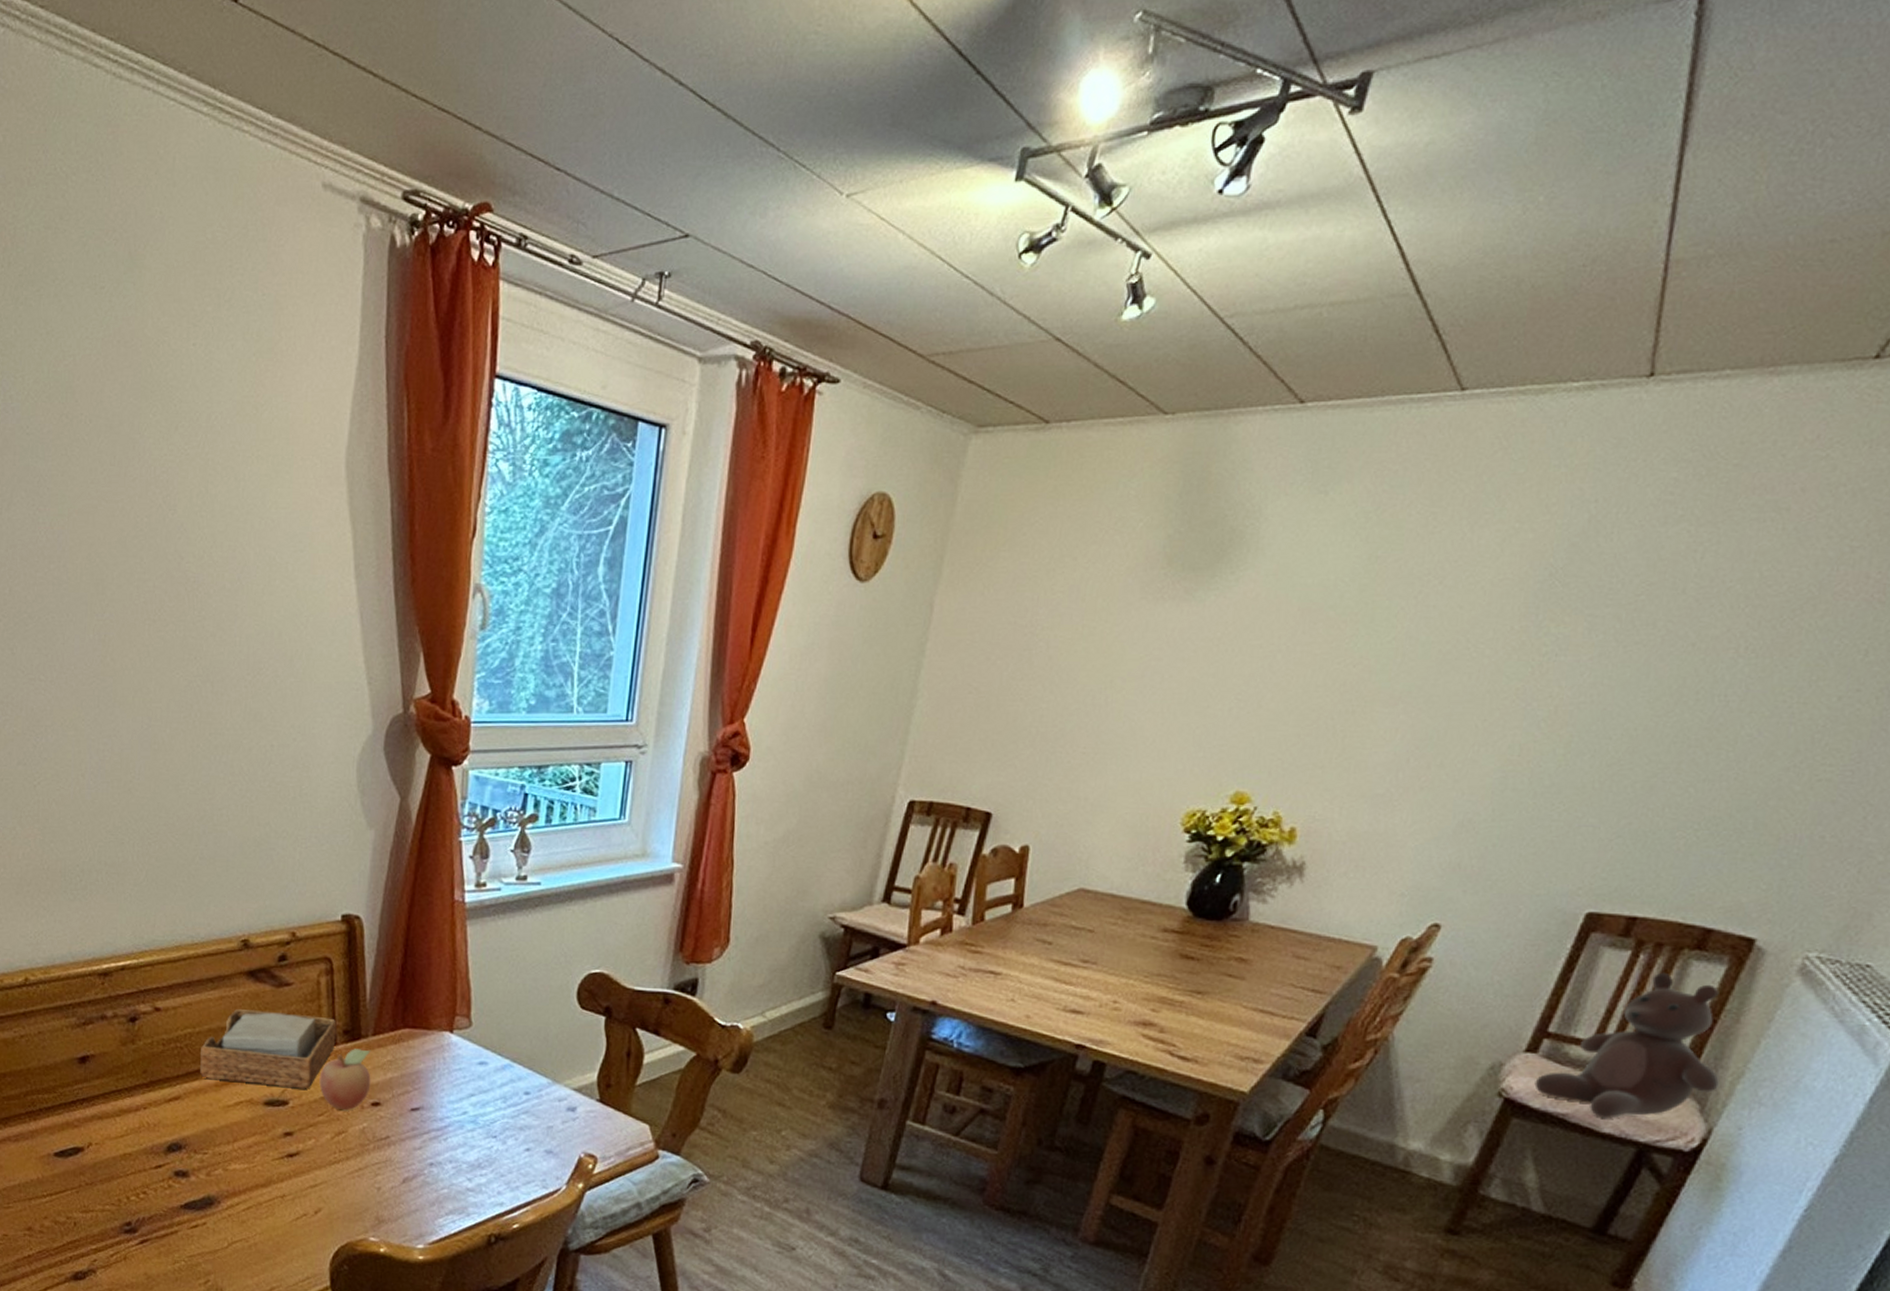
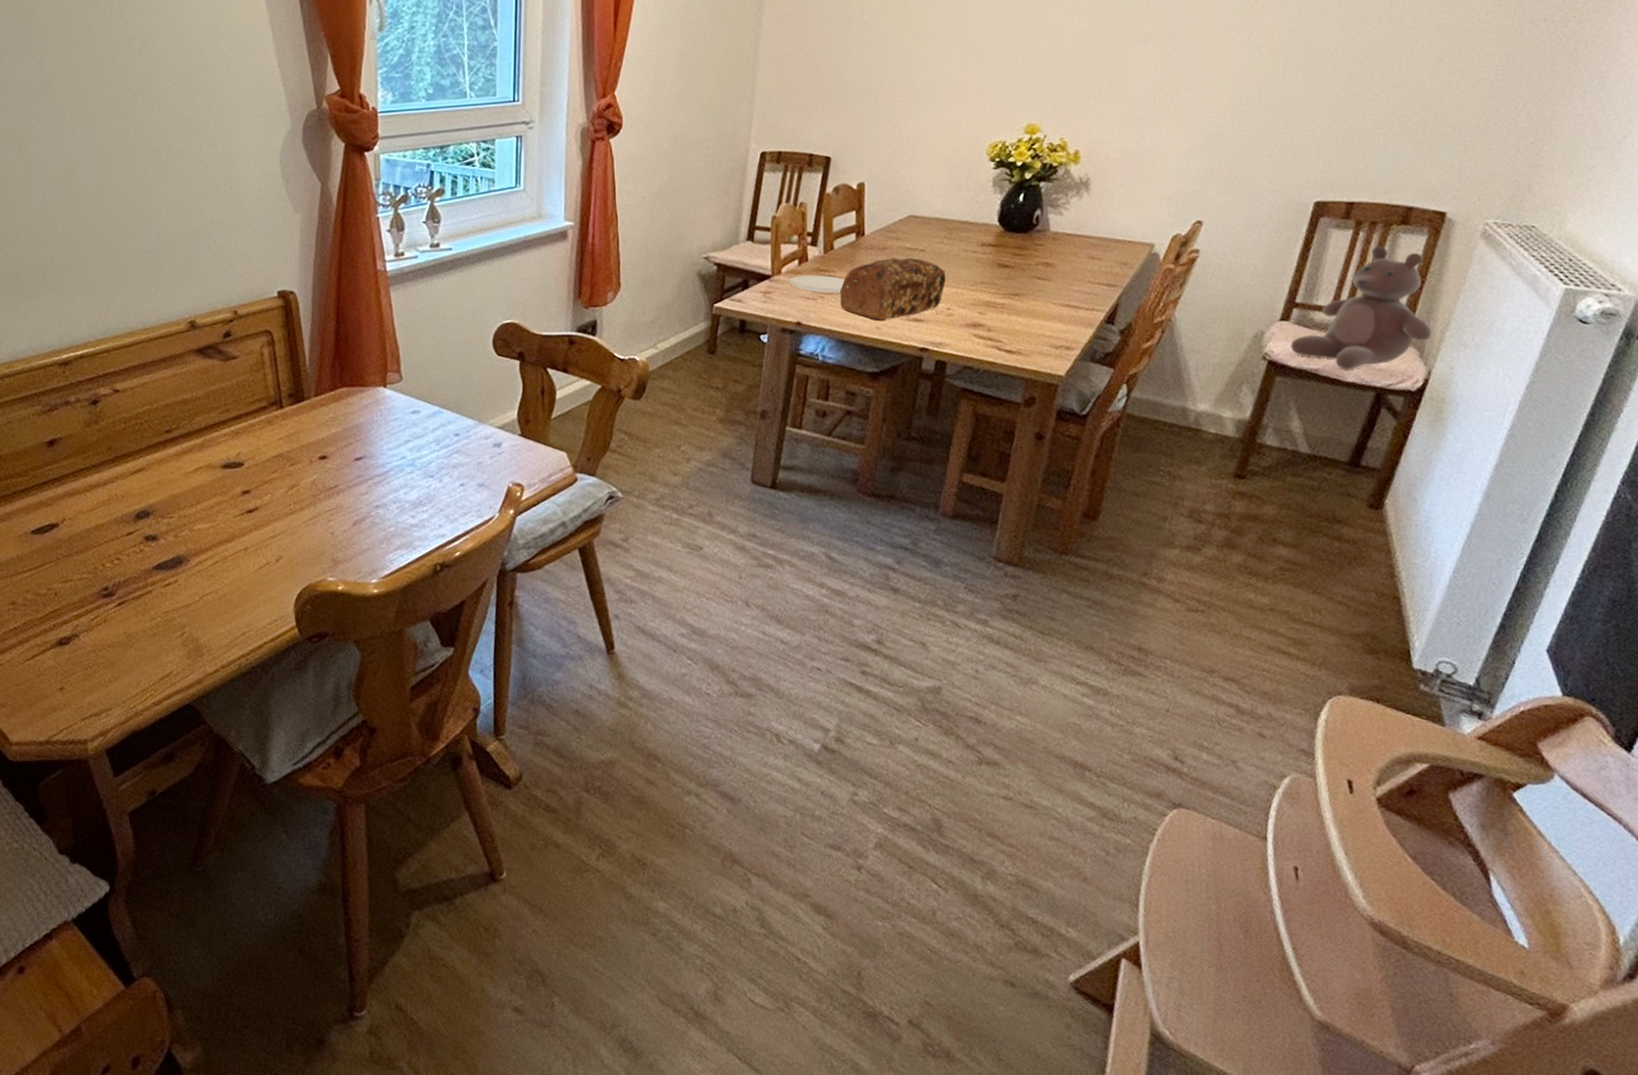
napkin holder: present [200,1009,337,1089] -> none [159,383,282,451]
fruit: present [319,1049,371,1111] -> none [270,410,317,466]
plate: none [927,948,994,973] -> present [789,275,845,295]
bread loaf: none [985,936,1117,1008] -> present [840,257,947,321]

